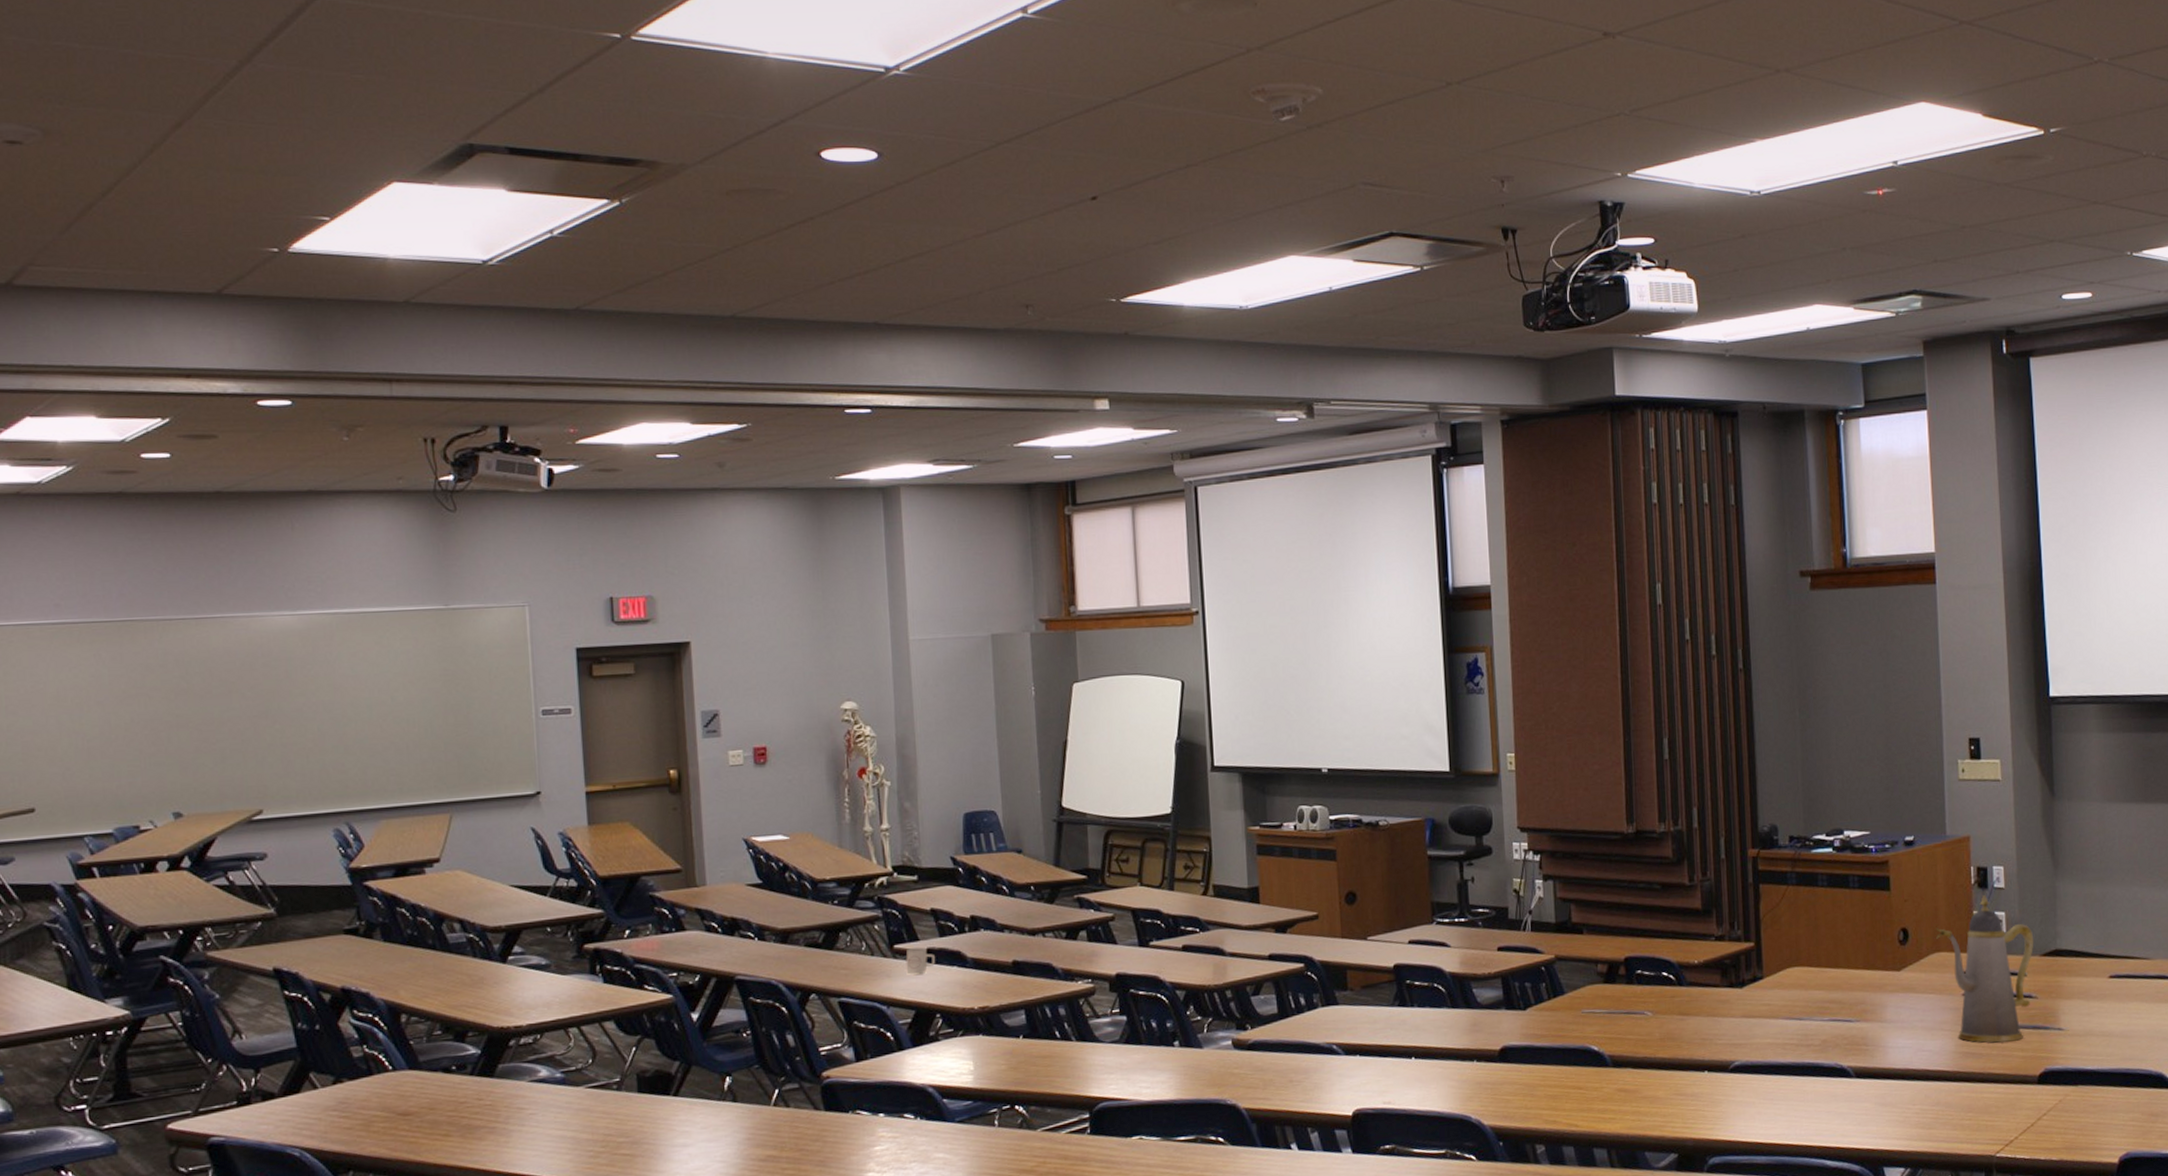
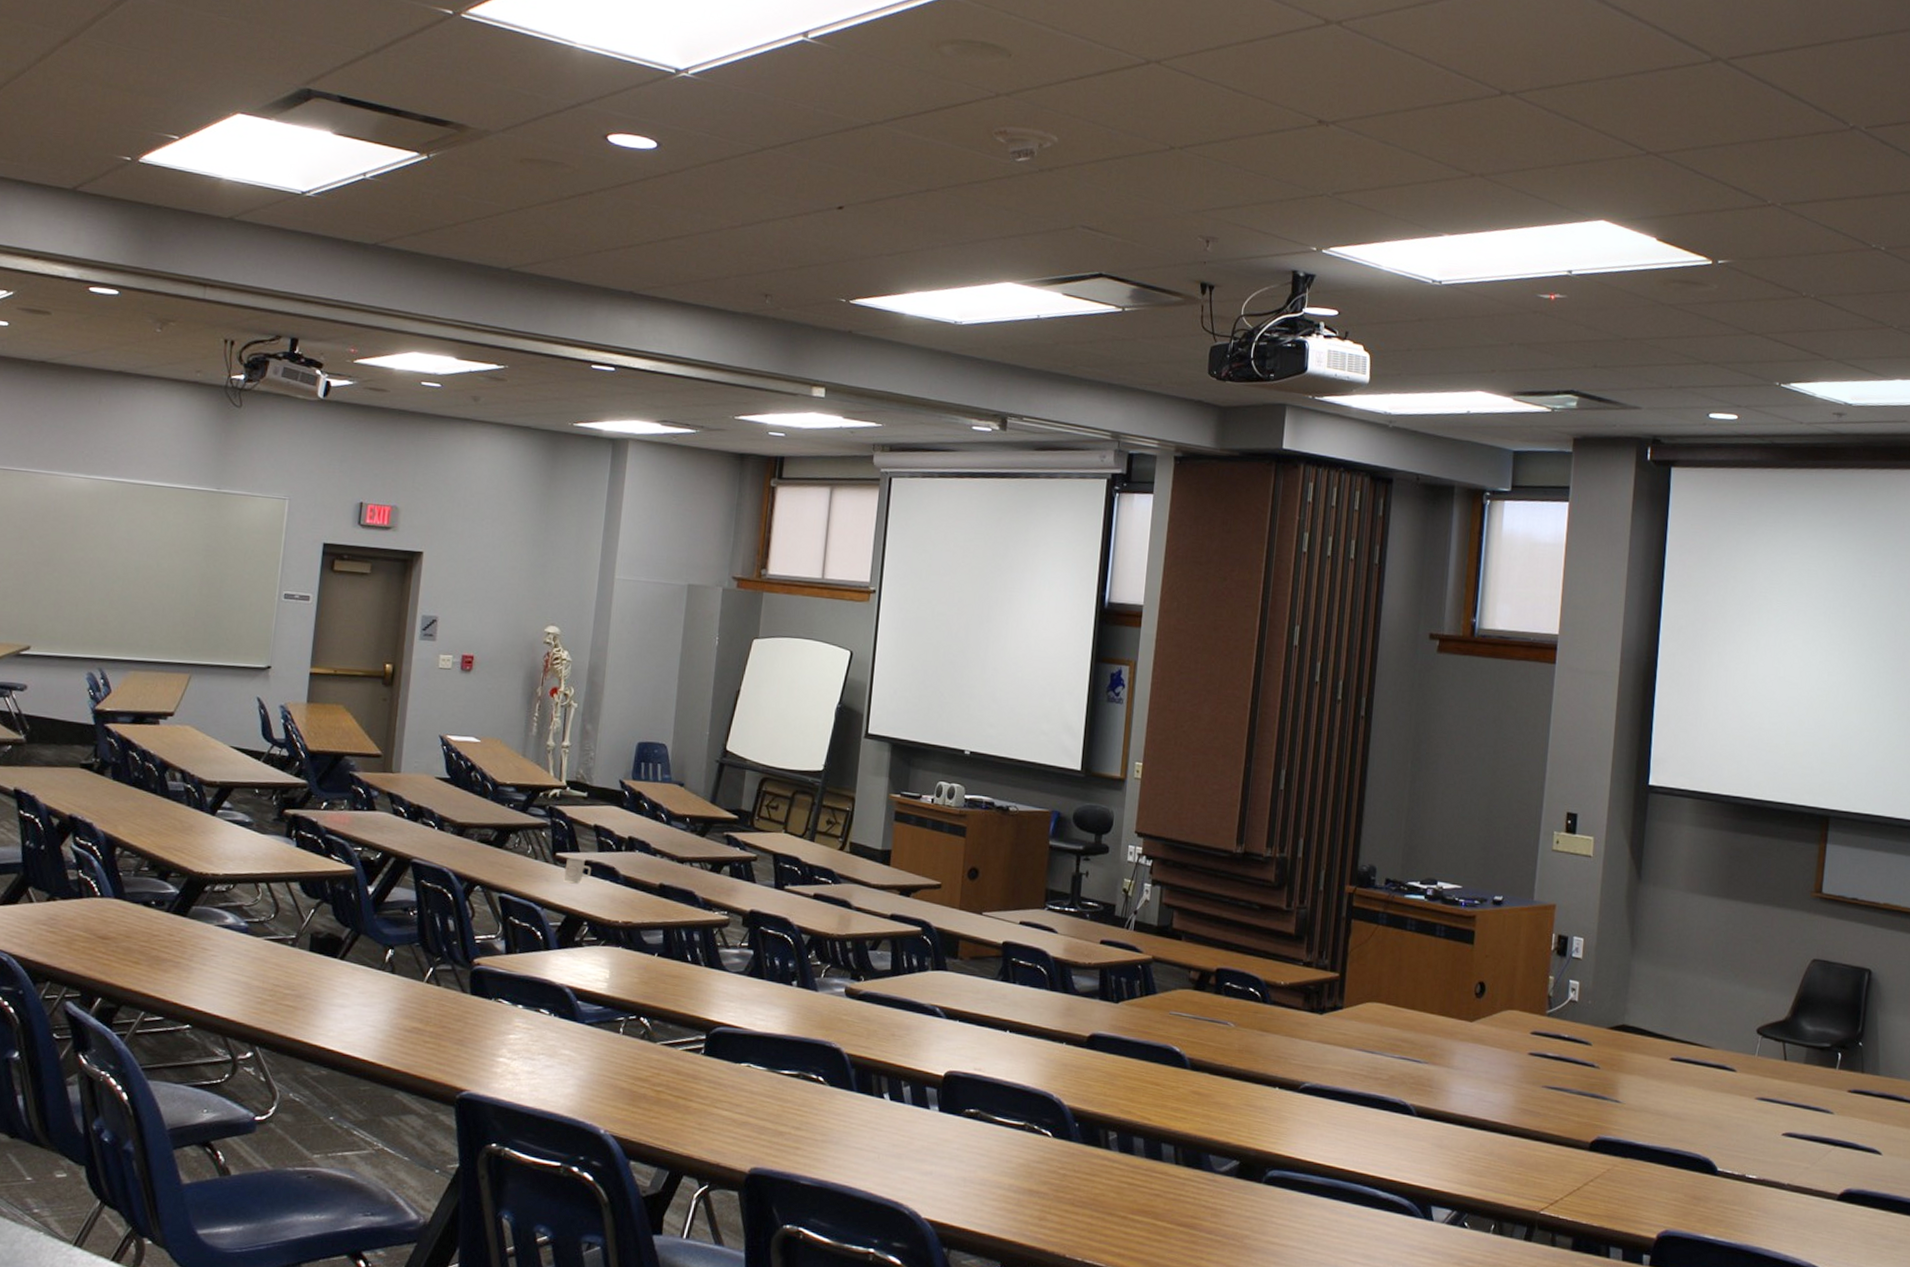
coffee pot: present [1936,895,2034,1043] -> none [1511,963,1604,1106]

